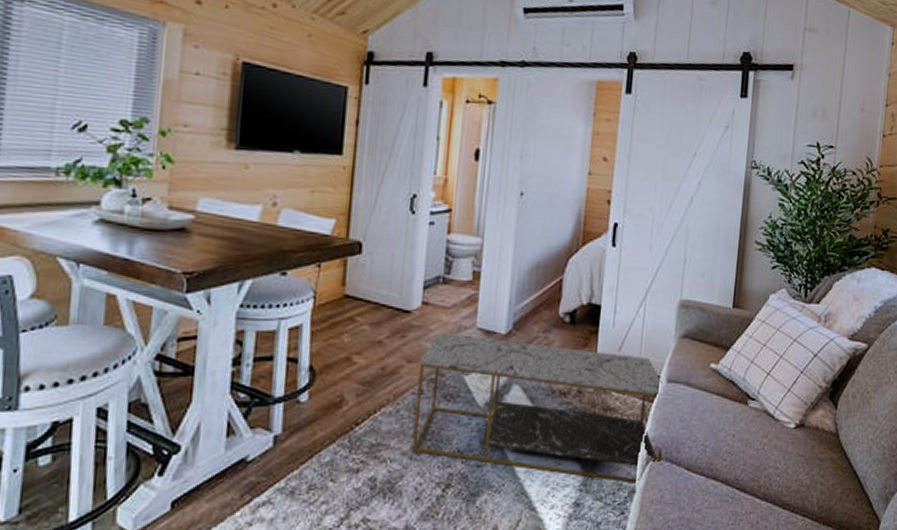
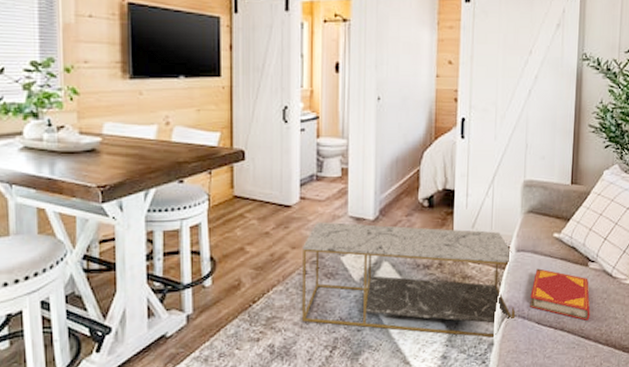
hardback book: none [679,404,748,469] -> present [530,268,590,320]

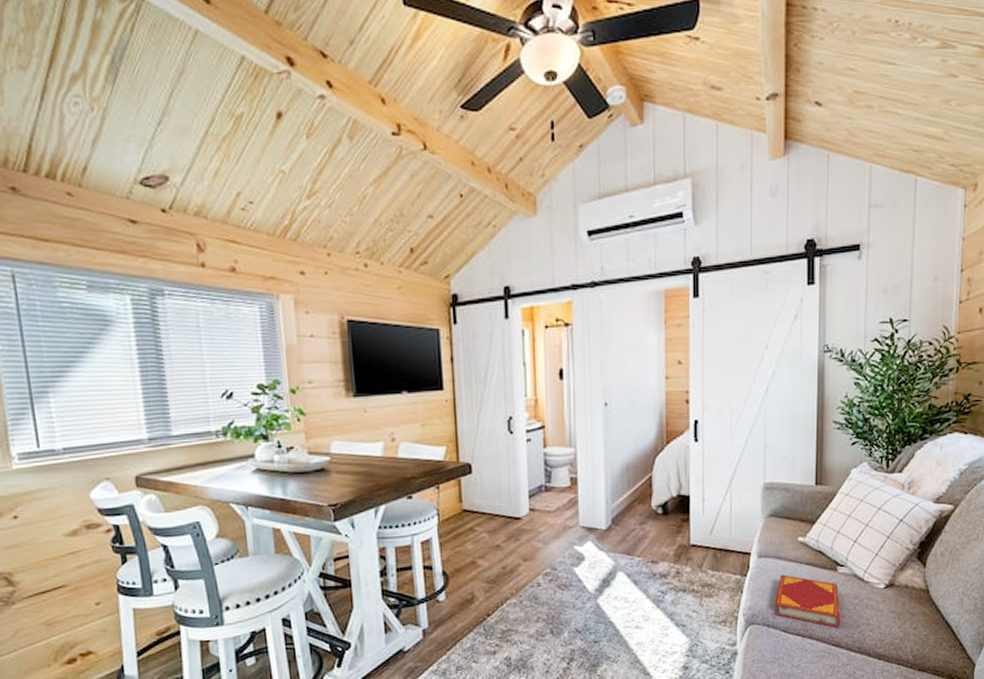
coffee table: present [302,221,516,339] -> none [535,533,760,648]

